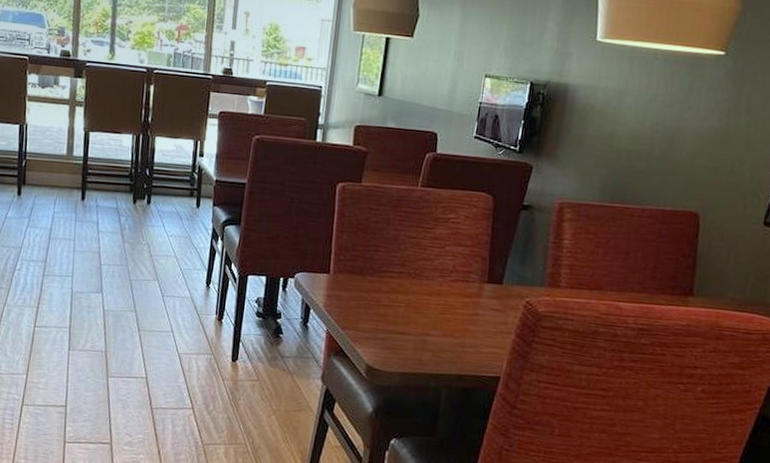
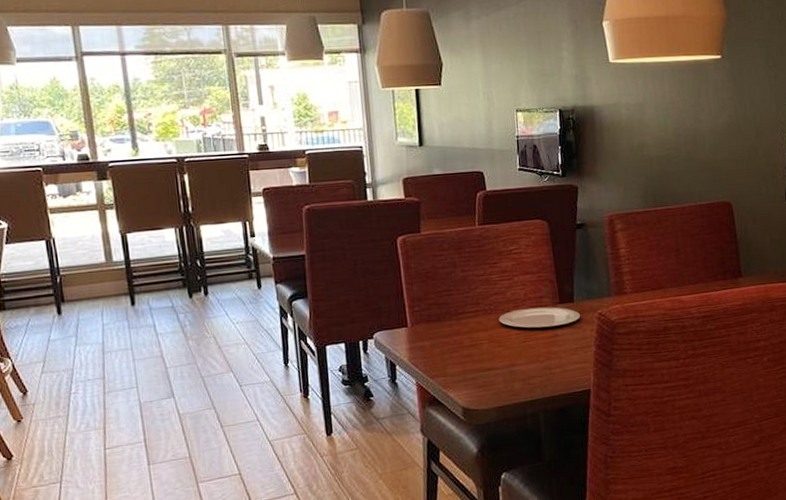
plate: none [421,279,507,307] -> present [499,307,581,330]

